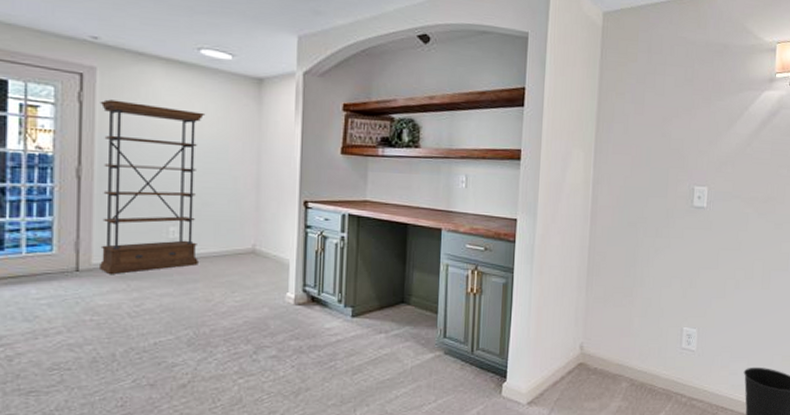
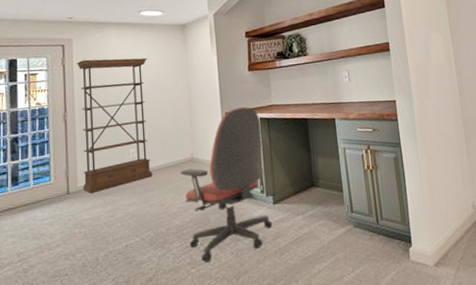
office chair: none [237,197,348,373] -> present [180,107,273,262]

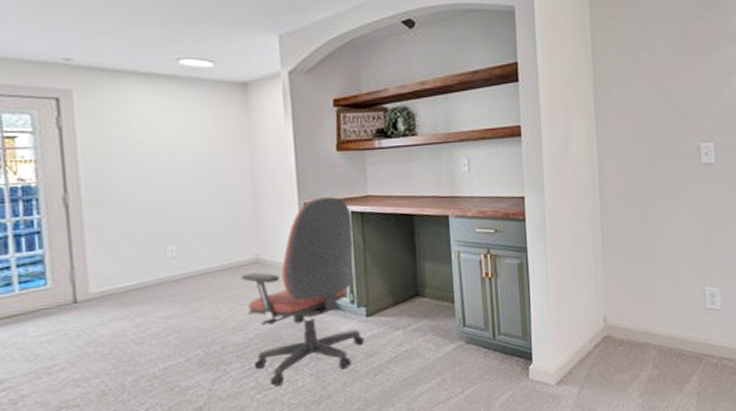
bookshelf: present [76,57,153,193] -> none [80,121,201,302]

